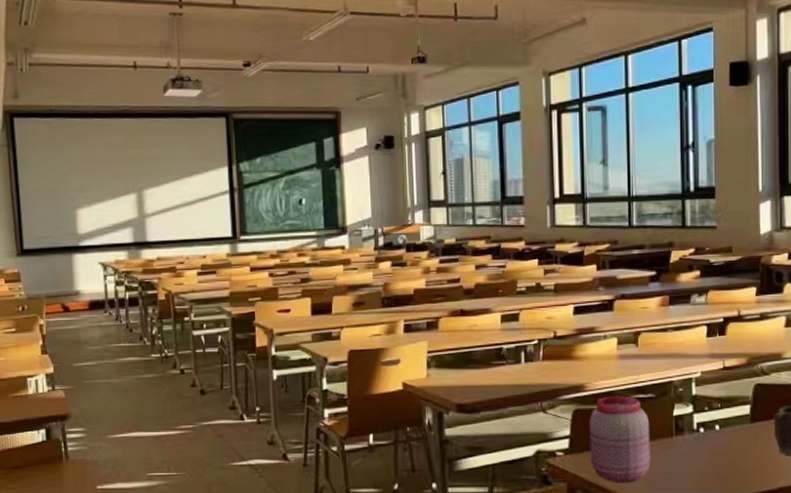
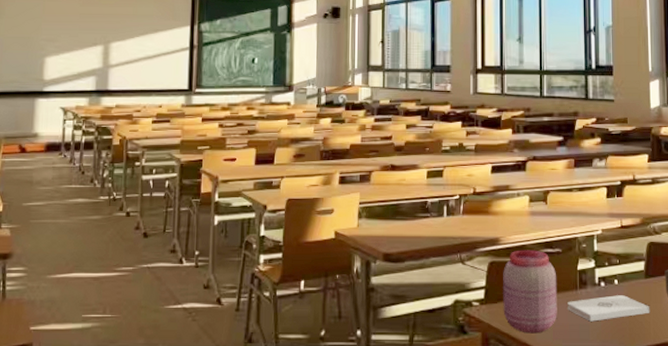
notepad: none [662,441,756,470] -> present [568,295,650,322]

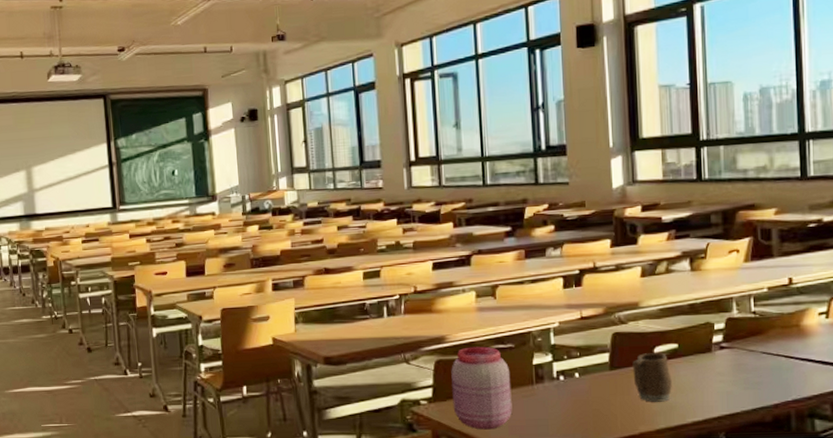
notepad: present [568,295,650,322] -> none [523,388,617,416]

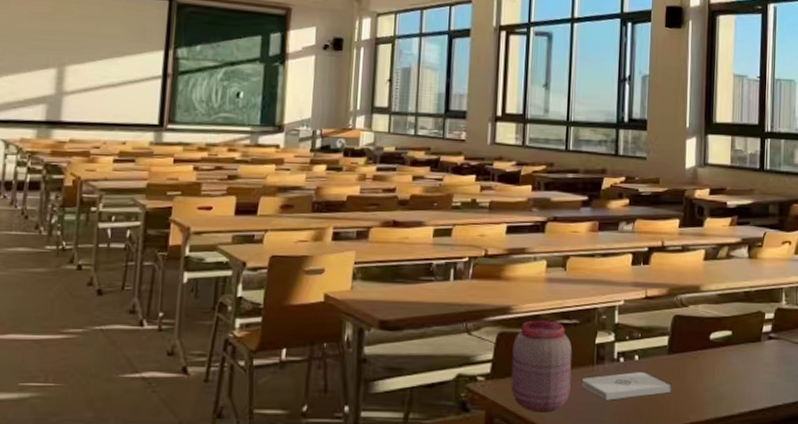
notepad: none [523,388,617,416] -> present [582,372,672,401]
mug: present [632,352,672,402] -> none [689,339,724,391]

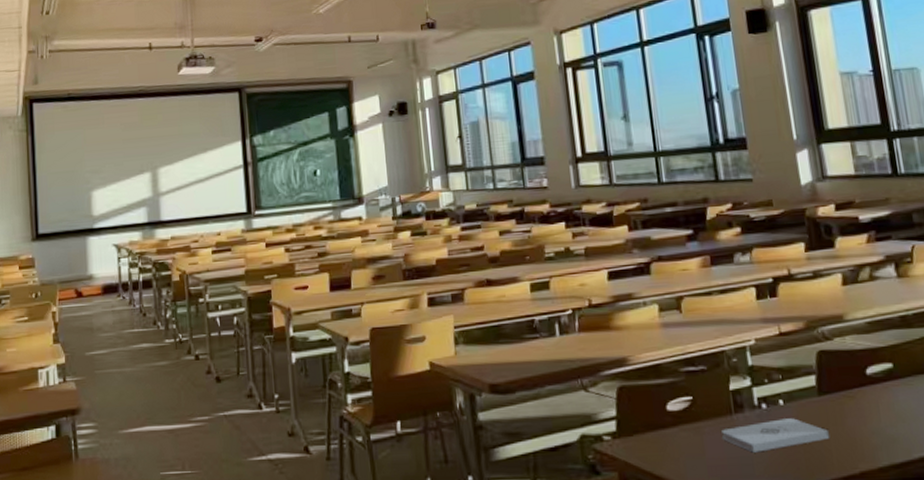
jar: present [511,320,572,413] -> none [636,369,710,471]

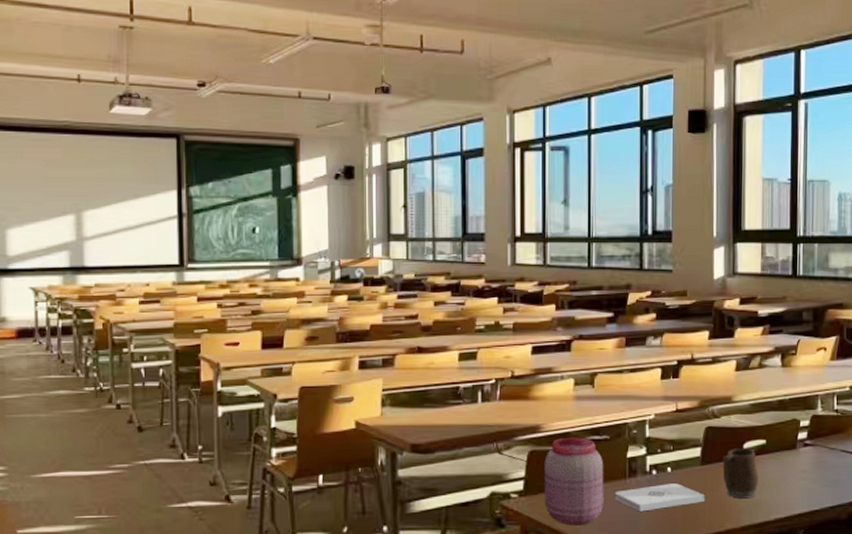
jar: none [636,369,710,471] -> present [544,437,604,526]
mug: none [843,374,892,434] -> present [722,448,758,499]

